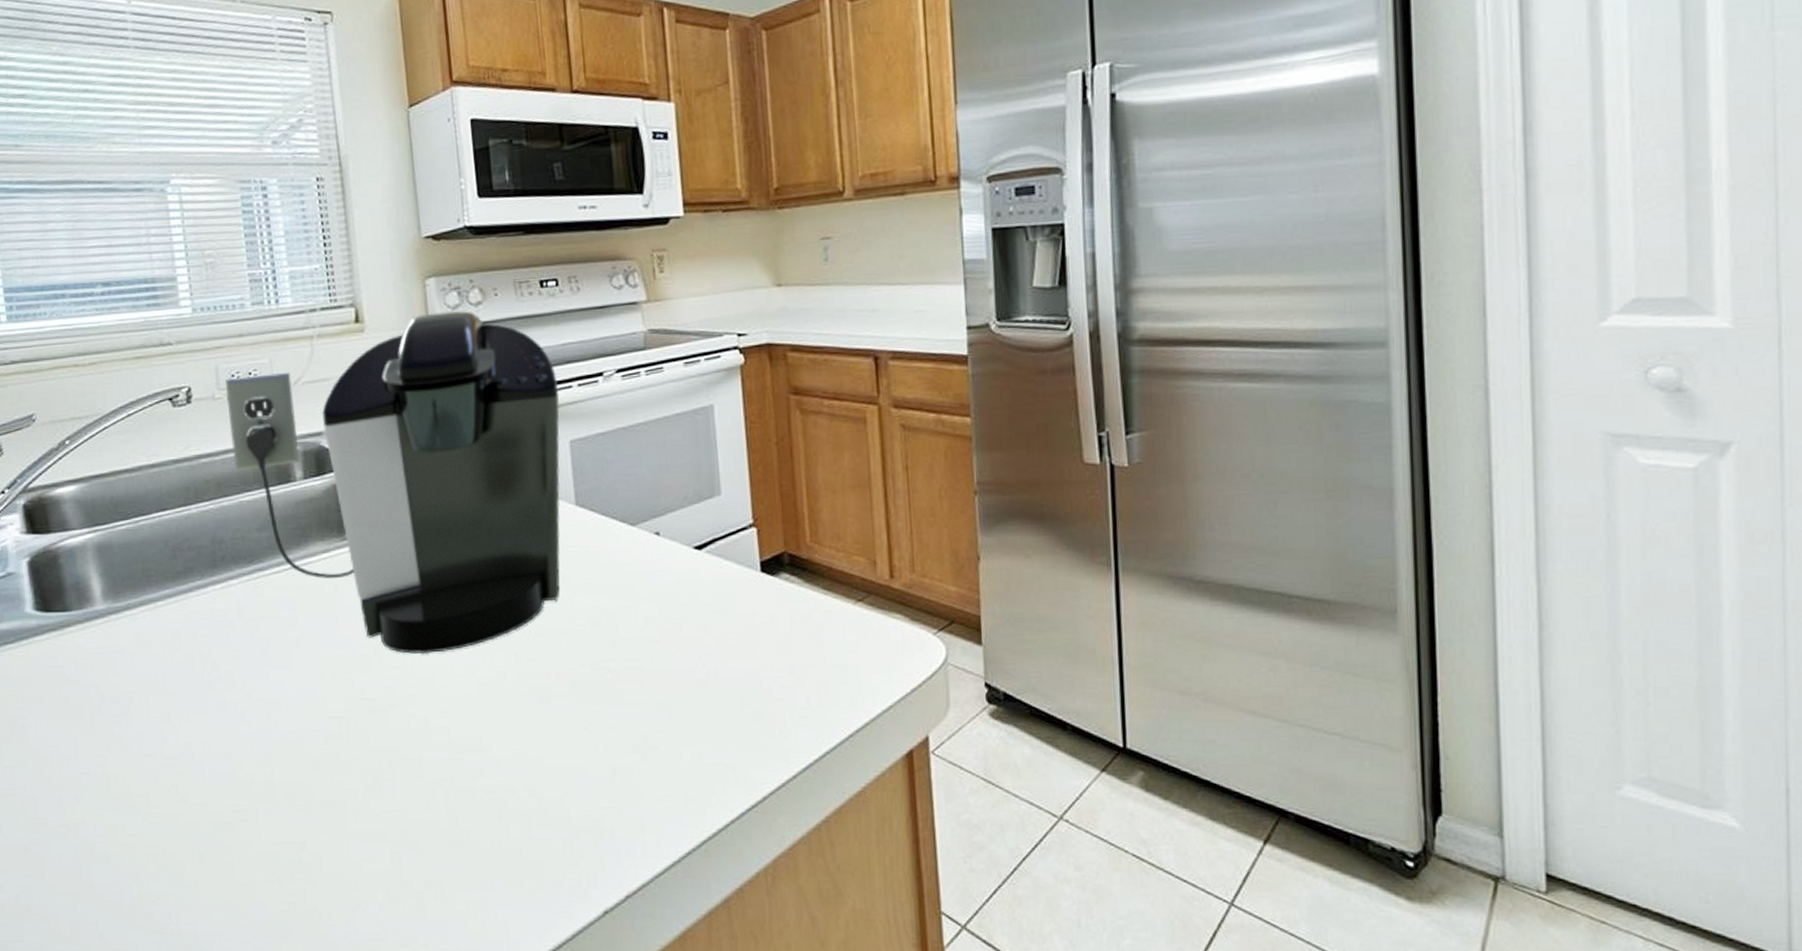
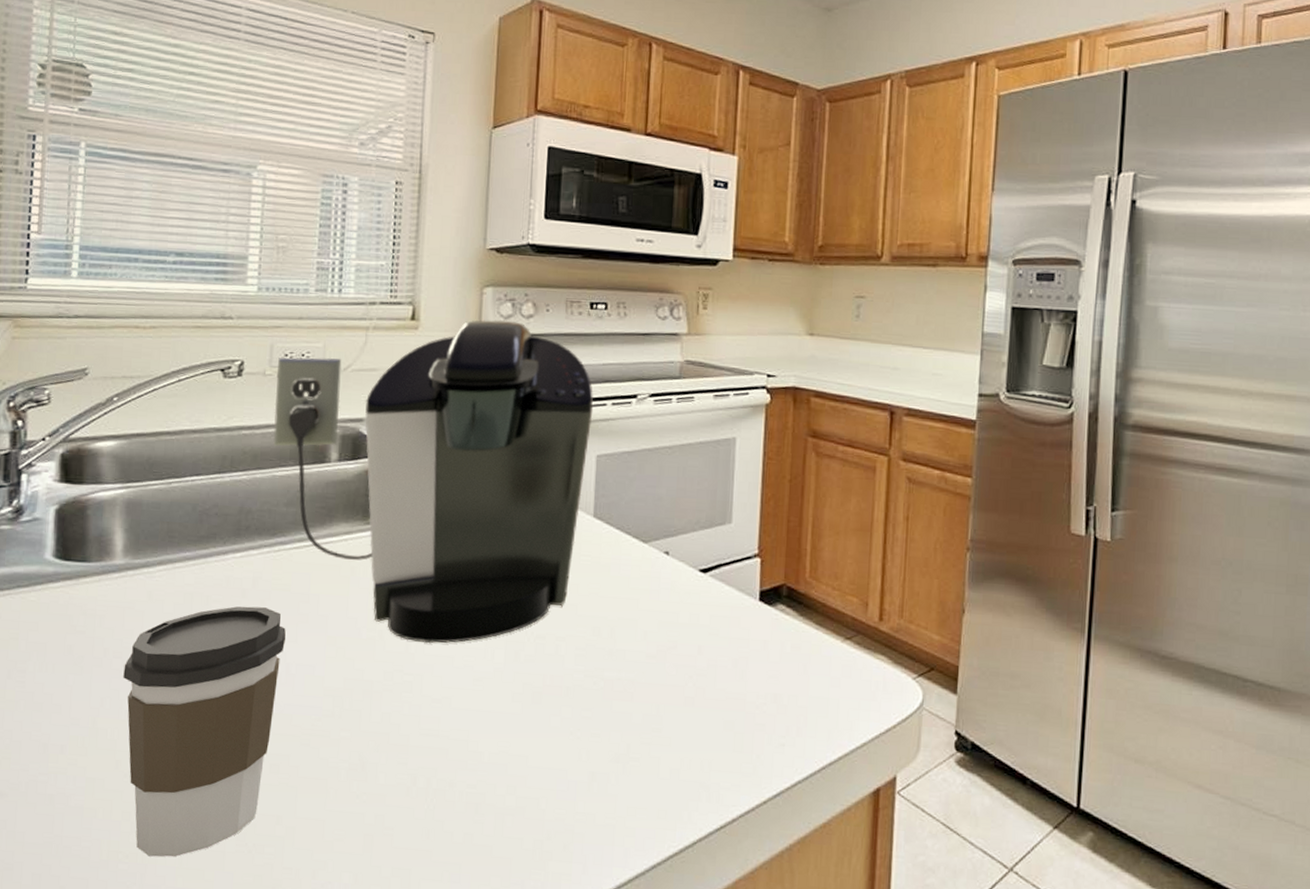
coffee cup: none [123,636,281,895] -> present [123,606,286,857]

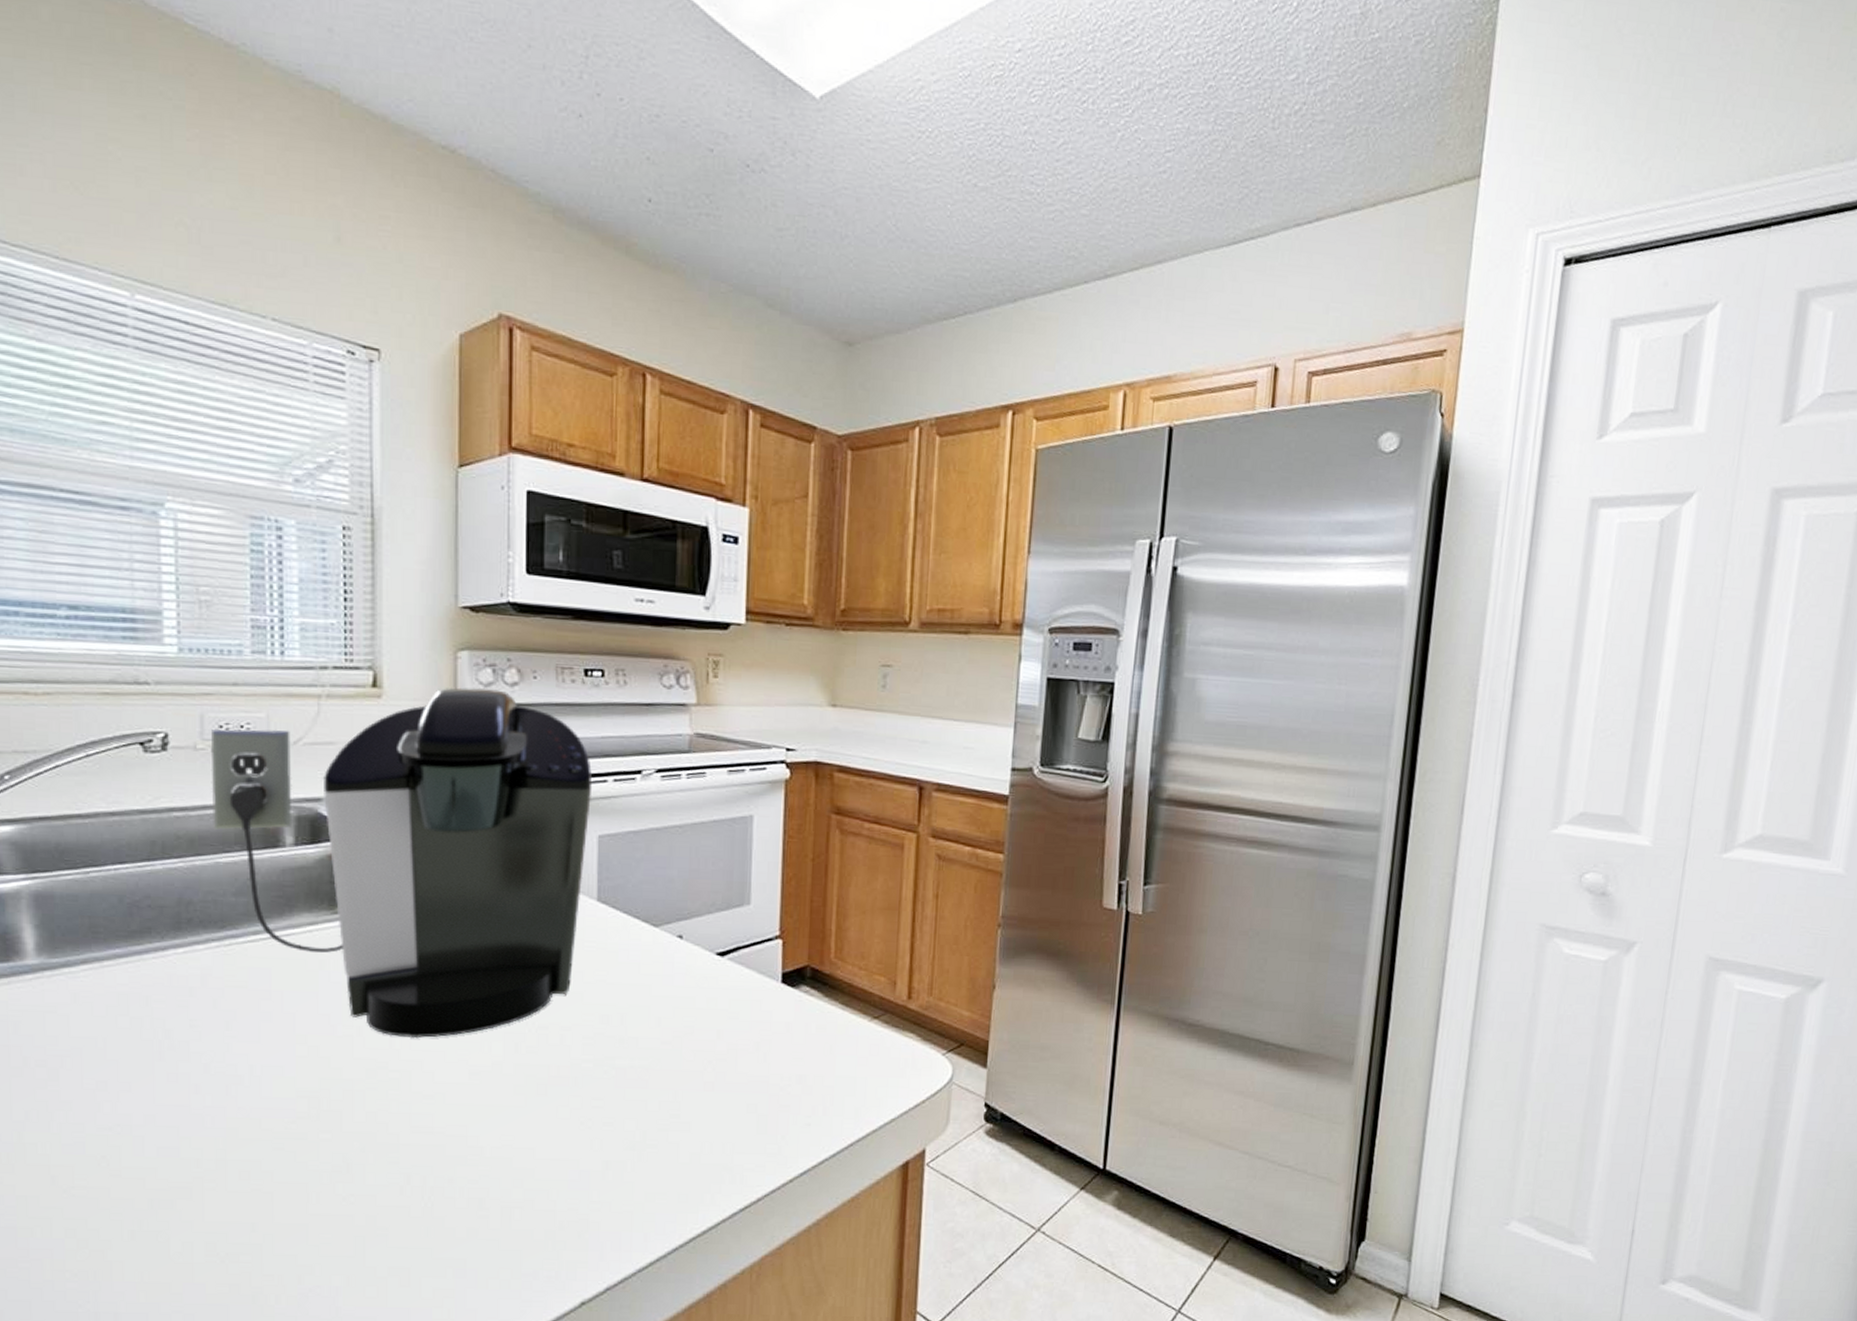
coffee cup: present [123,606,286,857] -> none [50,1006,246,1273]

